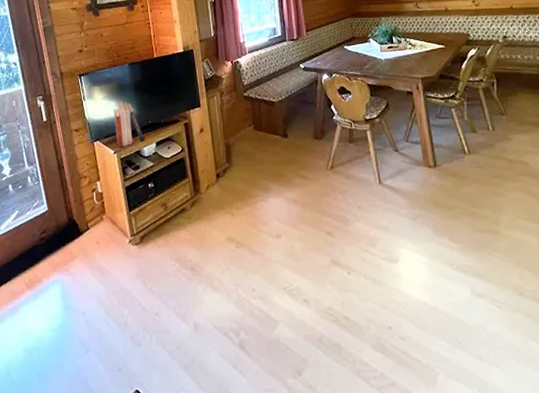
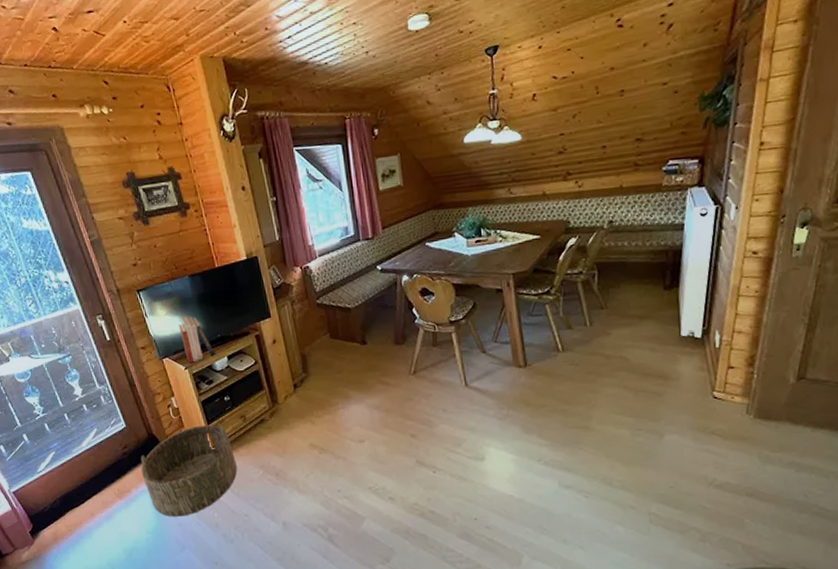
basket: none [55,210,153,313] -> present [140,423,237,517]

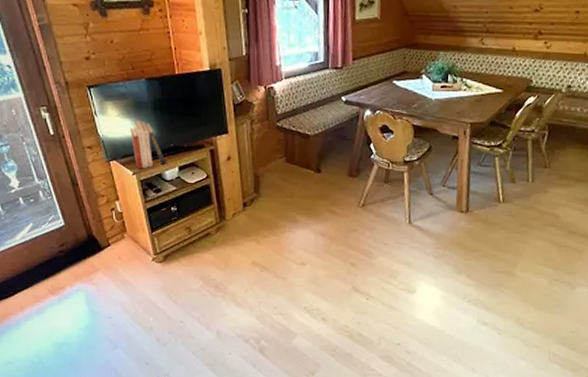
basket: present [140,423,237,517] -> none [77,231,177,318]

